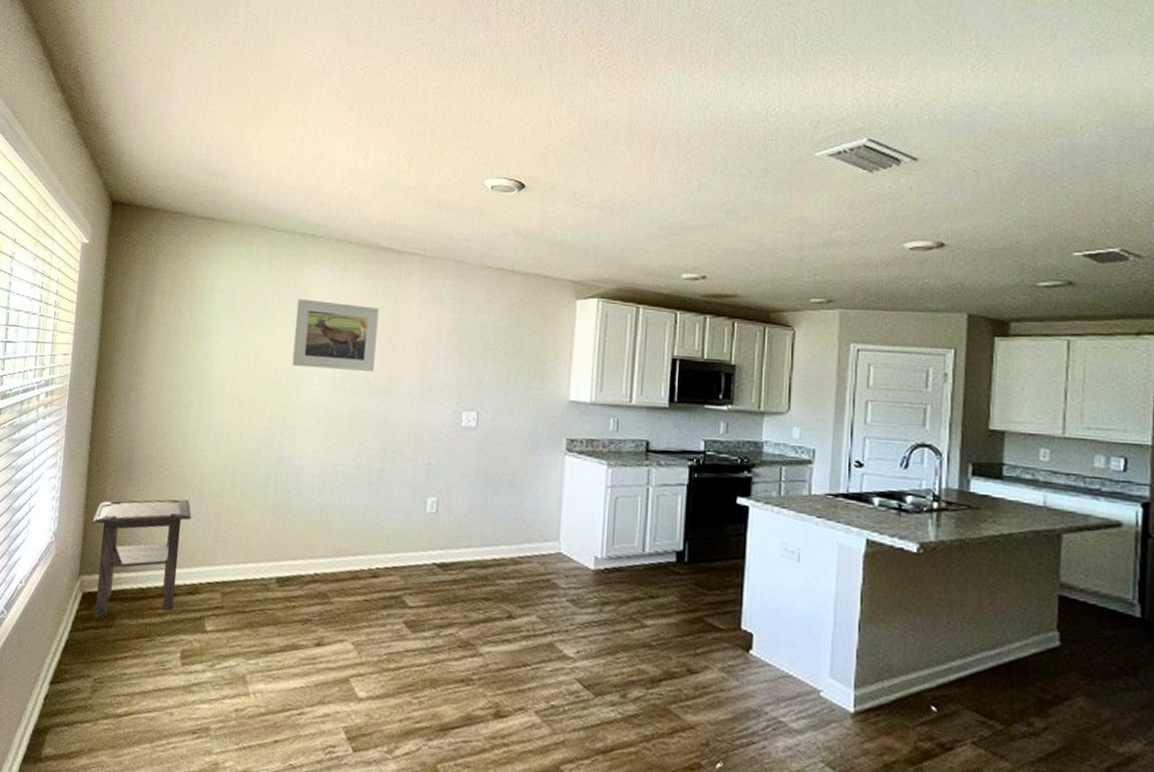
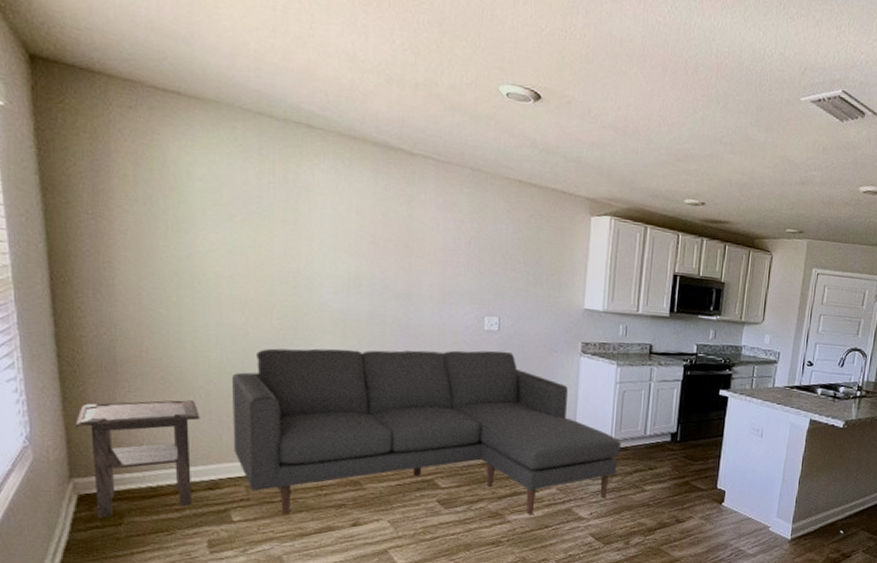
sofa: none [216,447,615,648] -> present [231,348,622,515]
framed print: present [292,298,379,371] -> none [298,195,393,275]

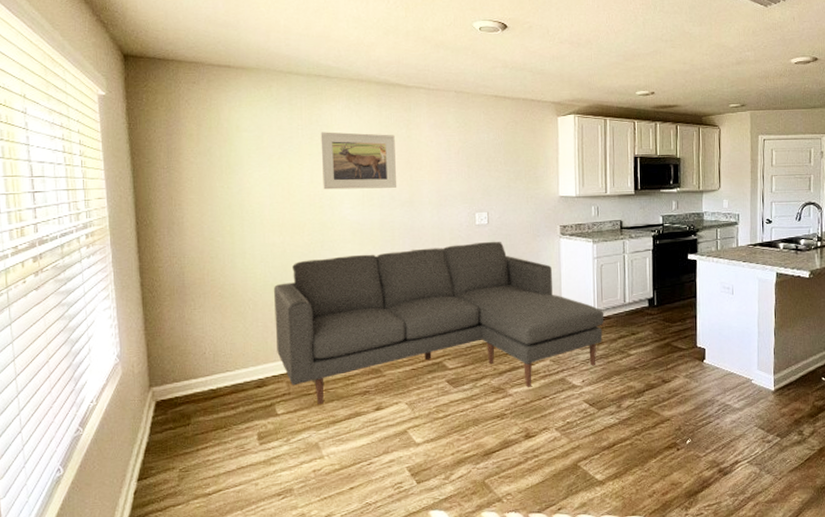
side table: present [75,400,200,518] -> none [154,311,250,420]
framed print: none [298,195,393,275] -> present [320,132,397,190]

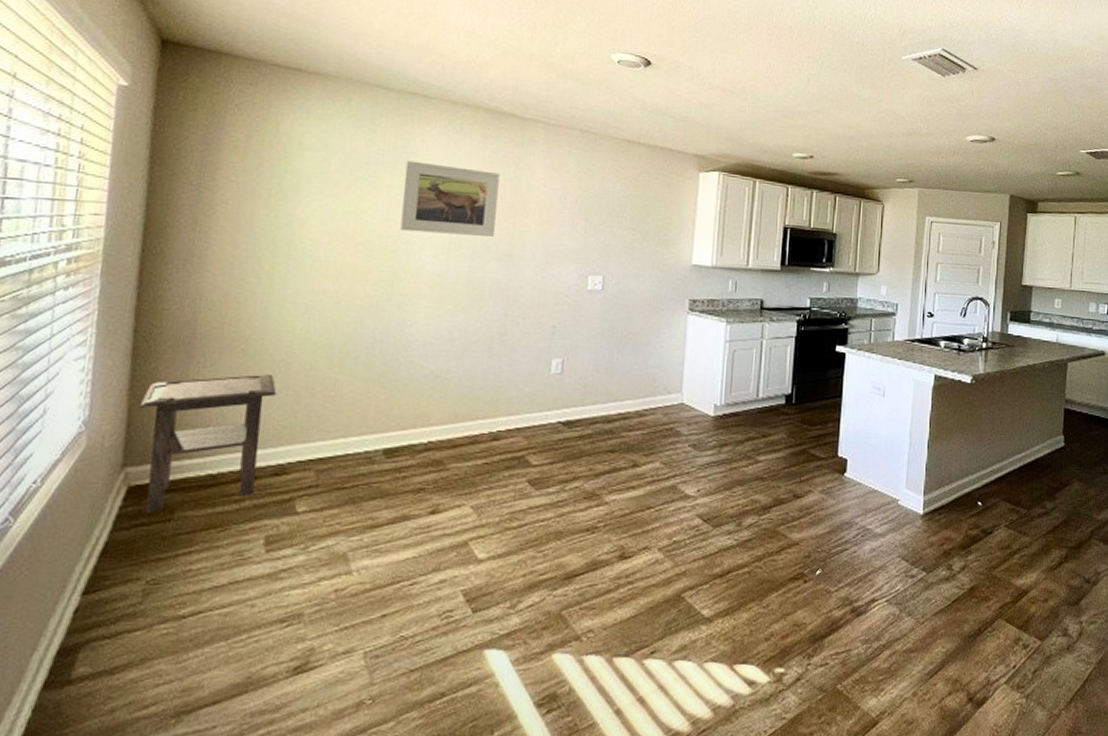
side table: none [154,311,250,420] -> present [139,375,277,513]
sofa: present [273,241,604,404] -> none [308,311,732,502]

